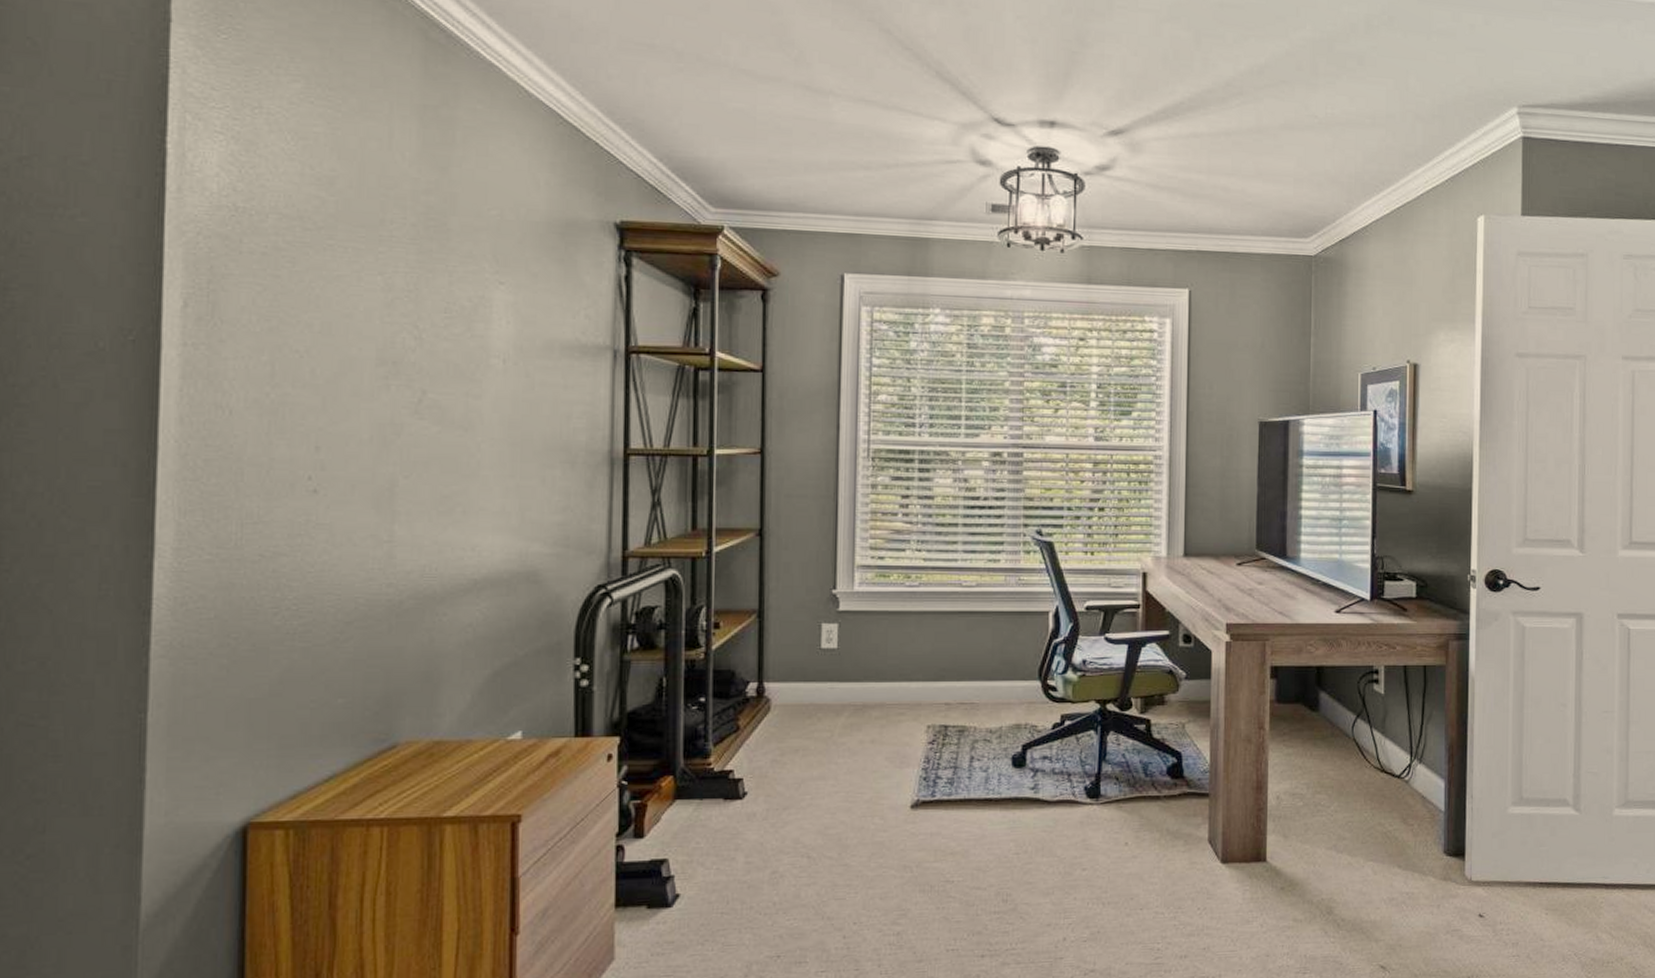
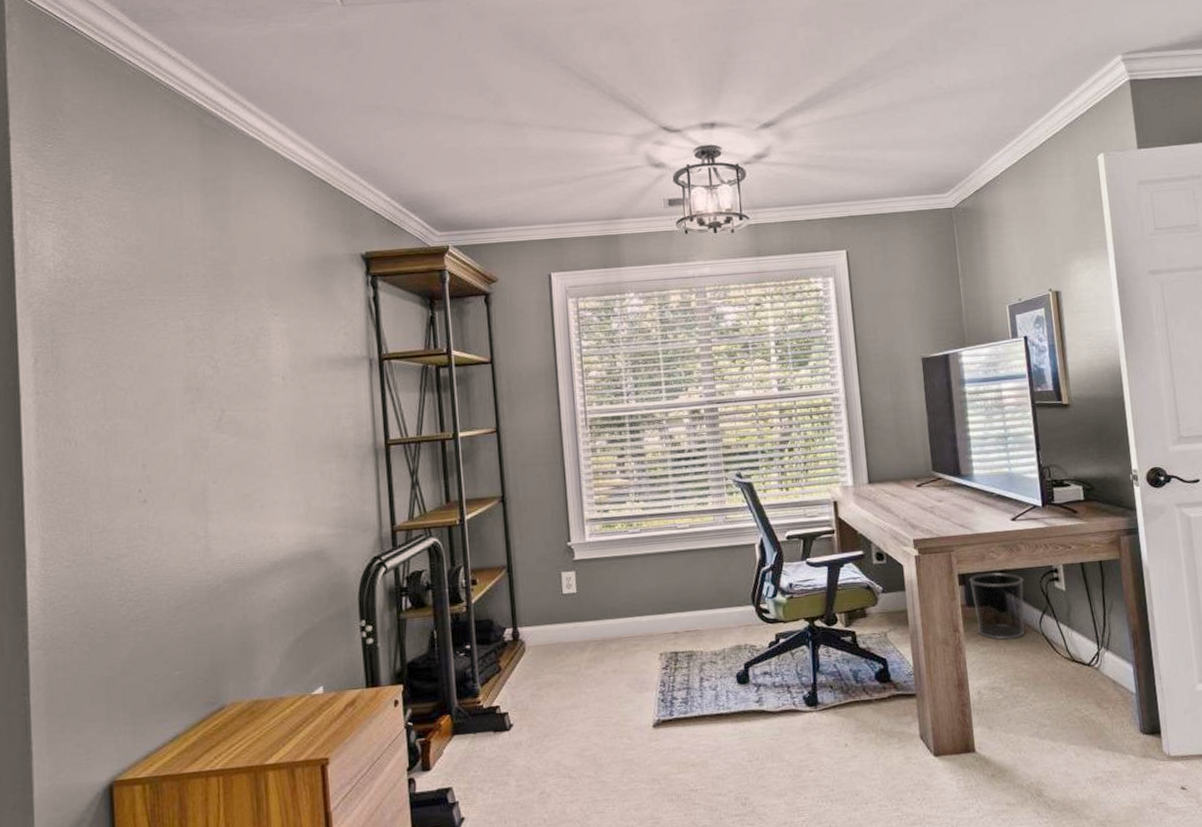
waste bin: none [1282,668,1341,742] -> present [969,572,1025,640]

